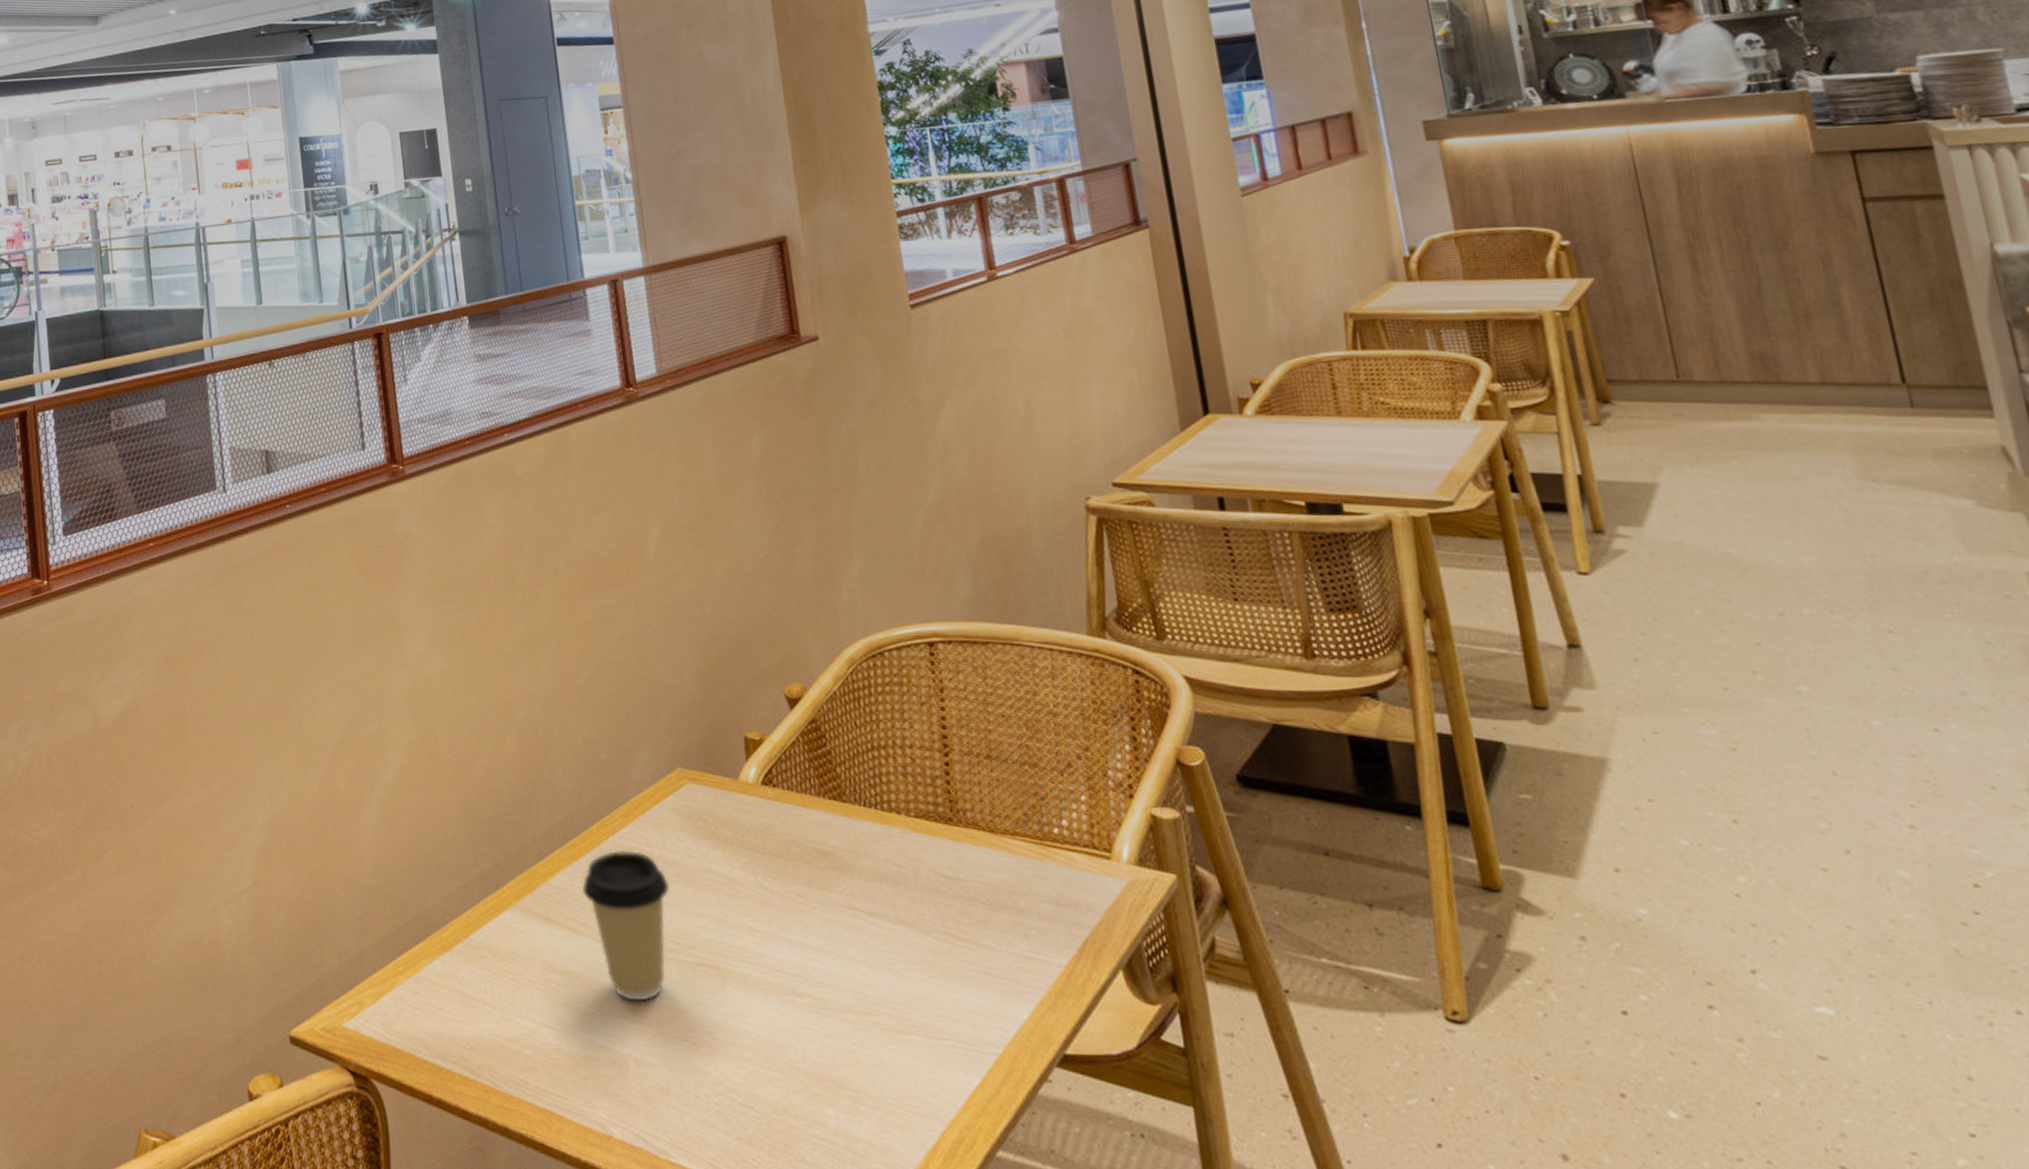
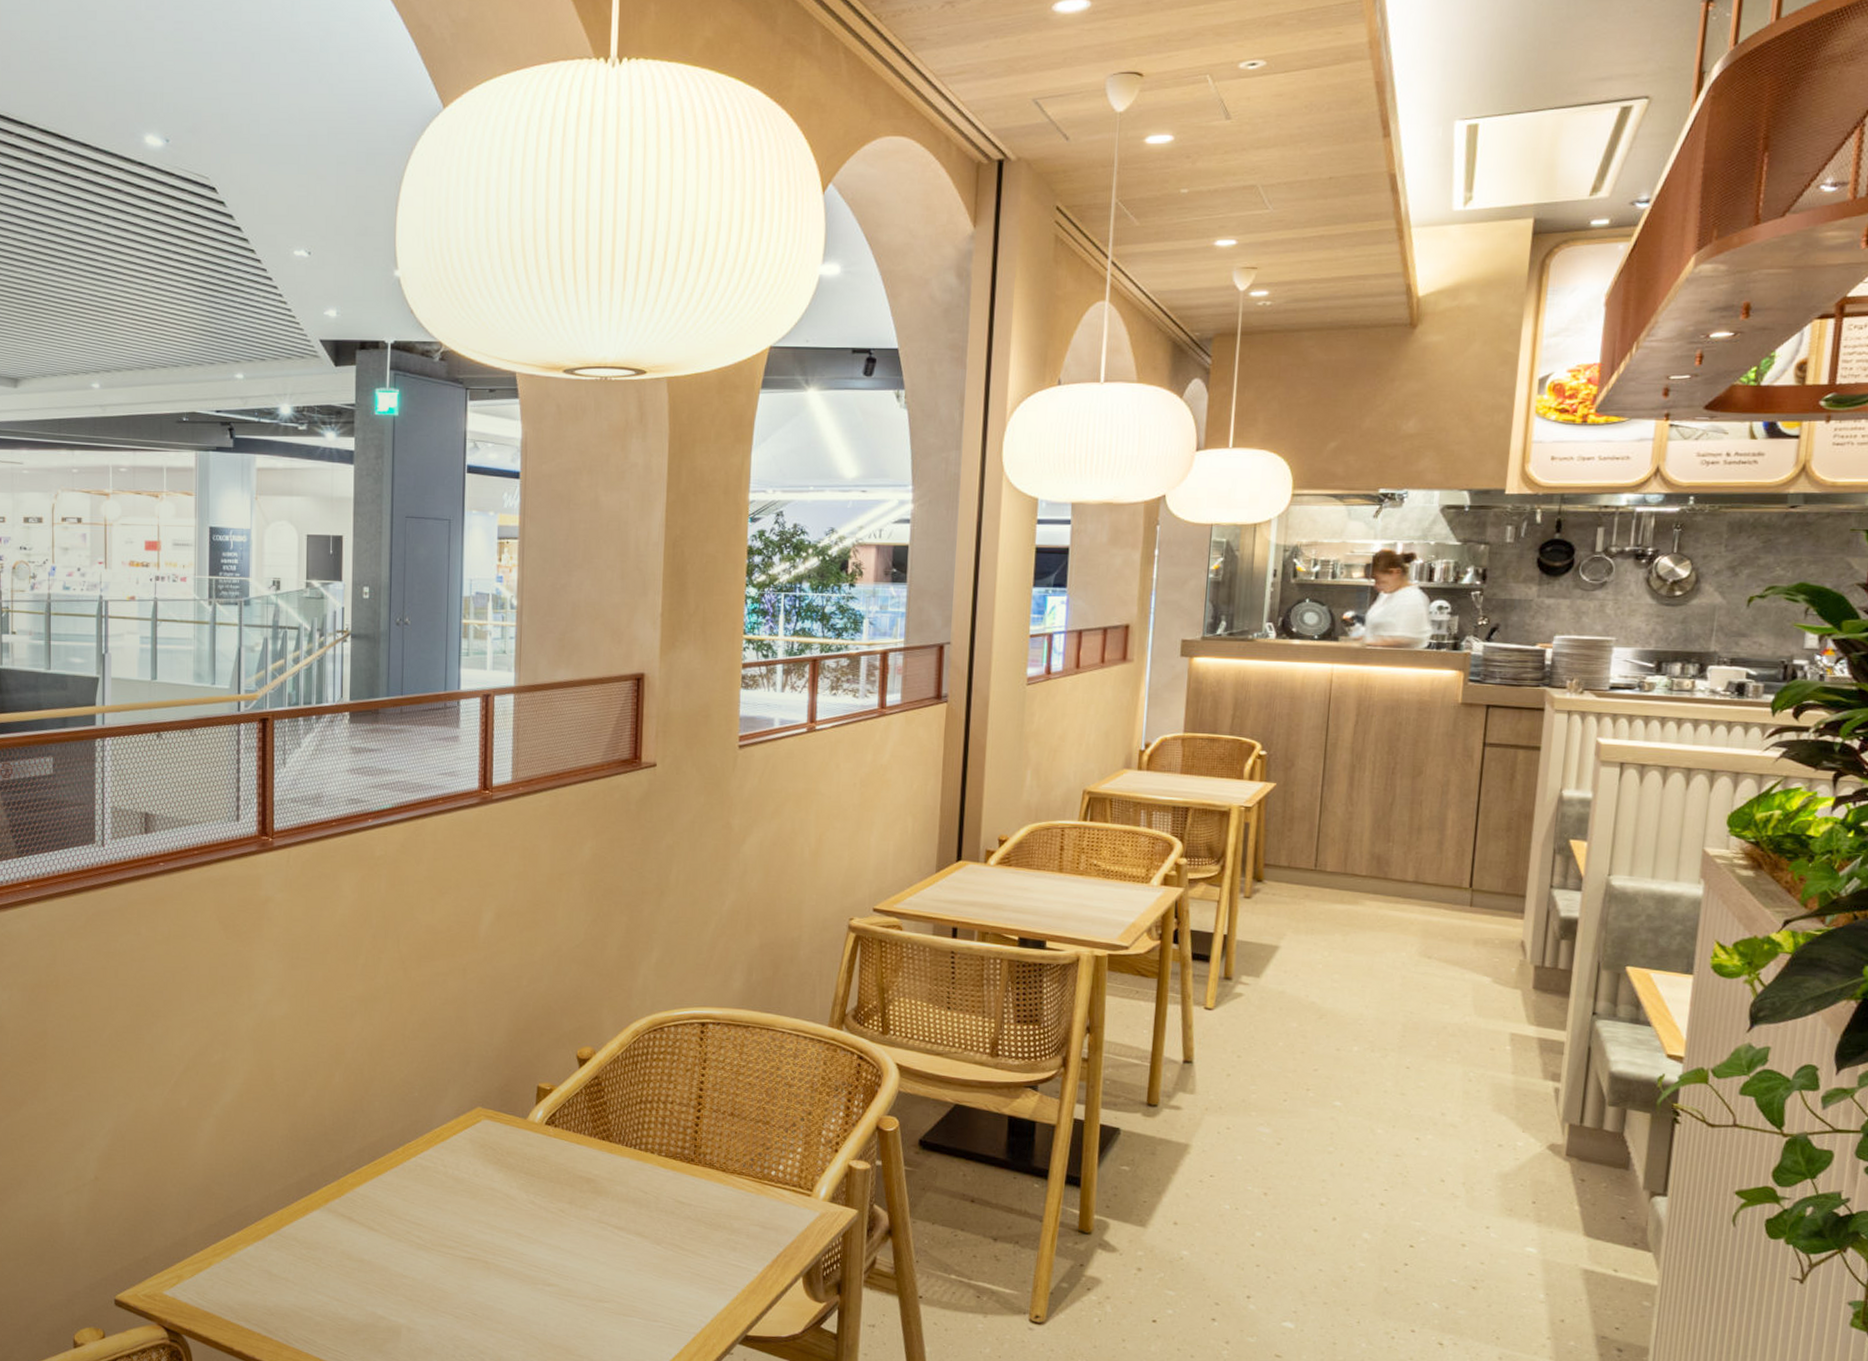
coffee cup: present [581,850,670,1001] -> none [382,1168,457,1285]

